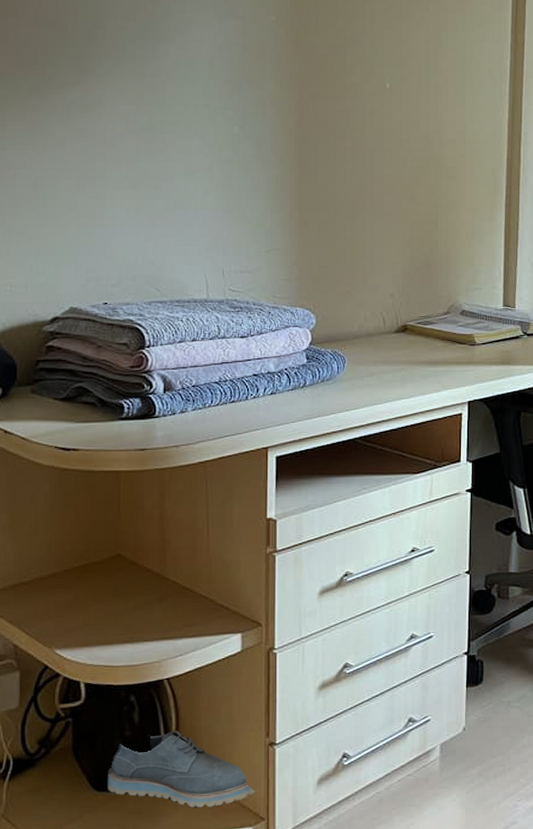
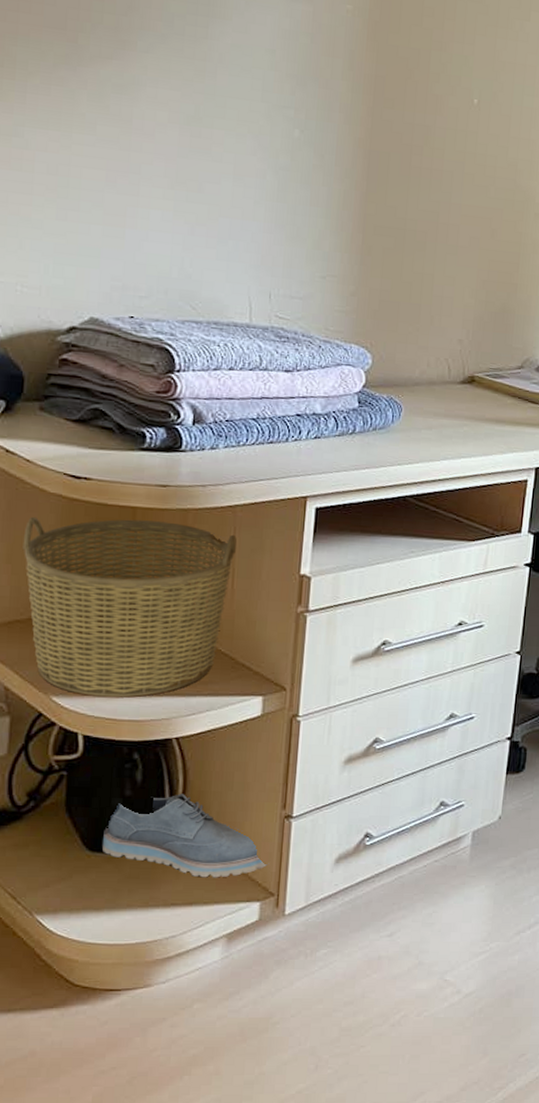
basket: none [23,482,208,646] -> present [22,516,237,698]

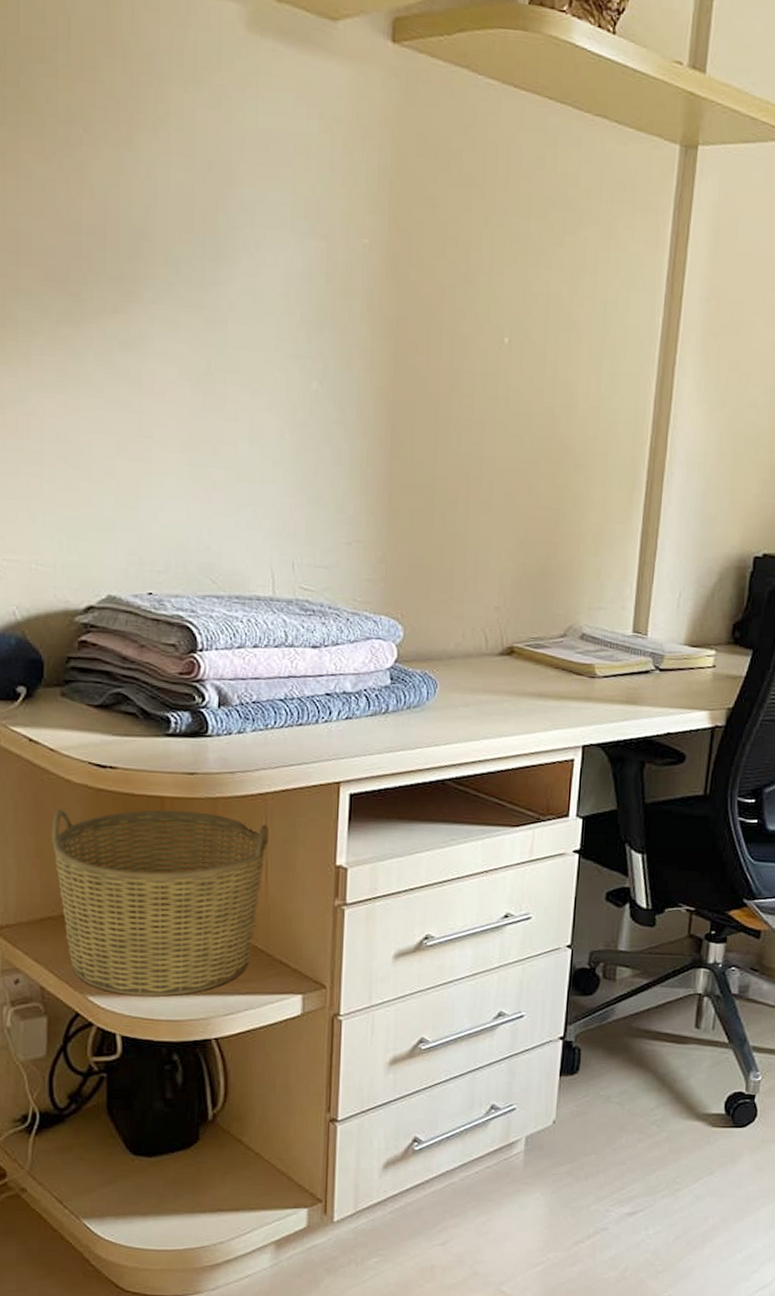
shoe: present [101,794,269,878] -> none [145,1096,316,1183]

